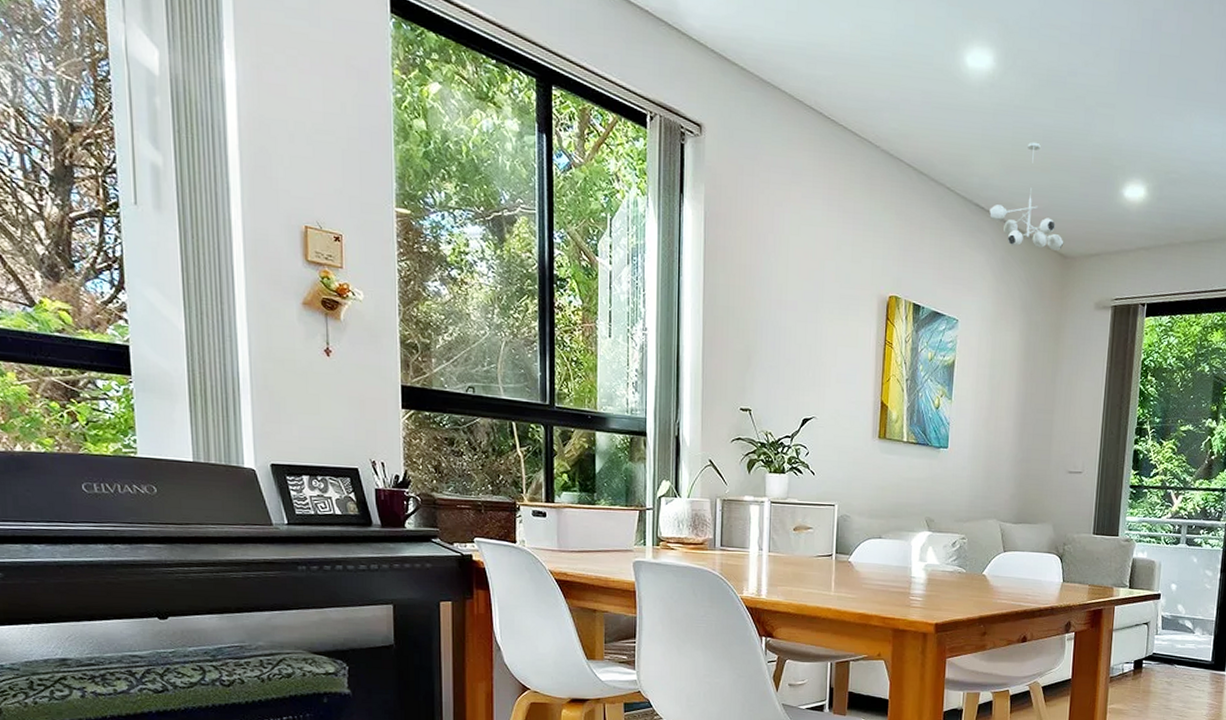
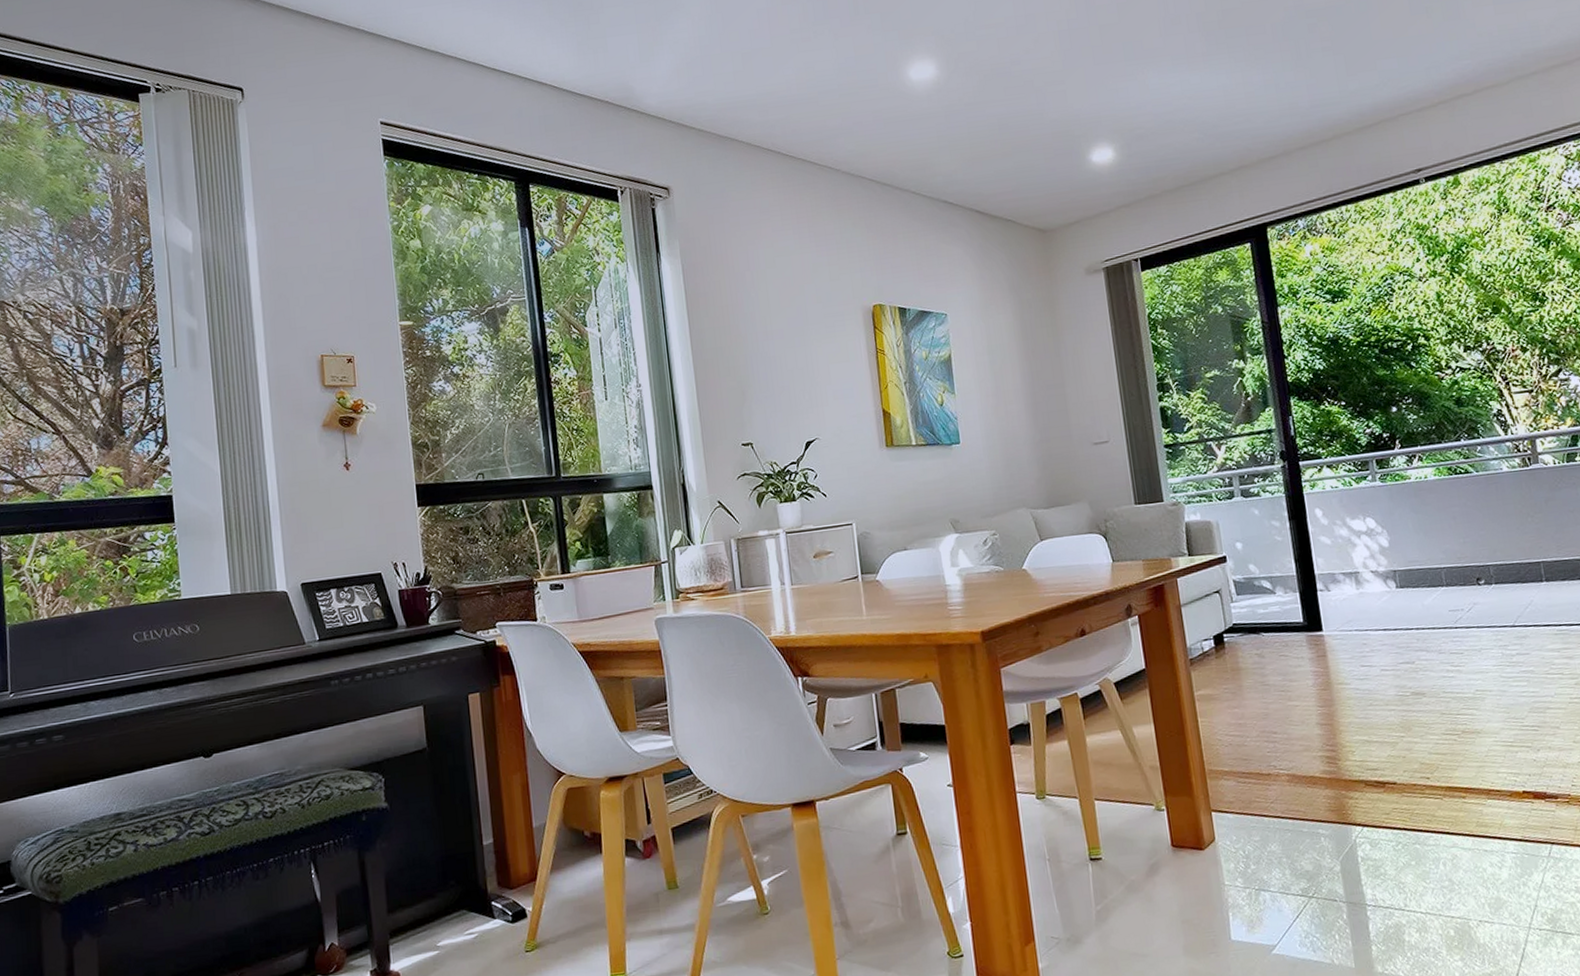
ceiling light fixture: present [989,141,1064,251] -> none [958,131,1041,233]

